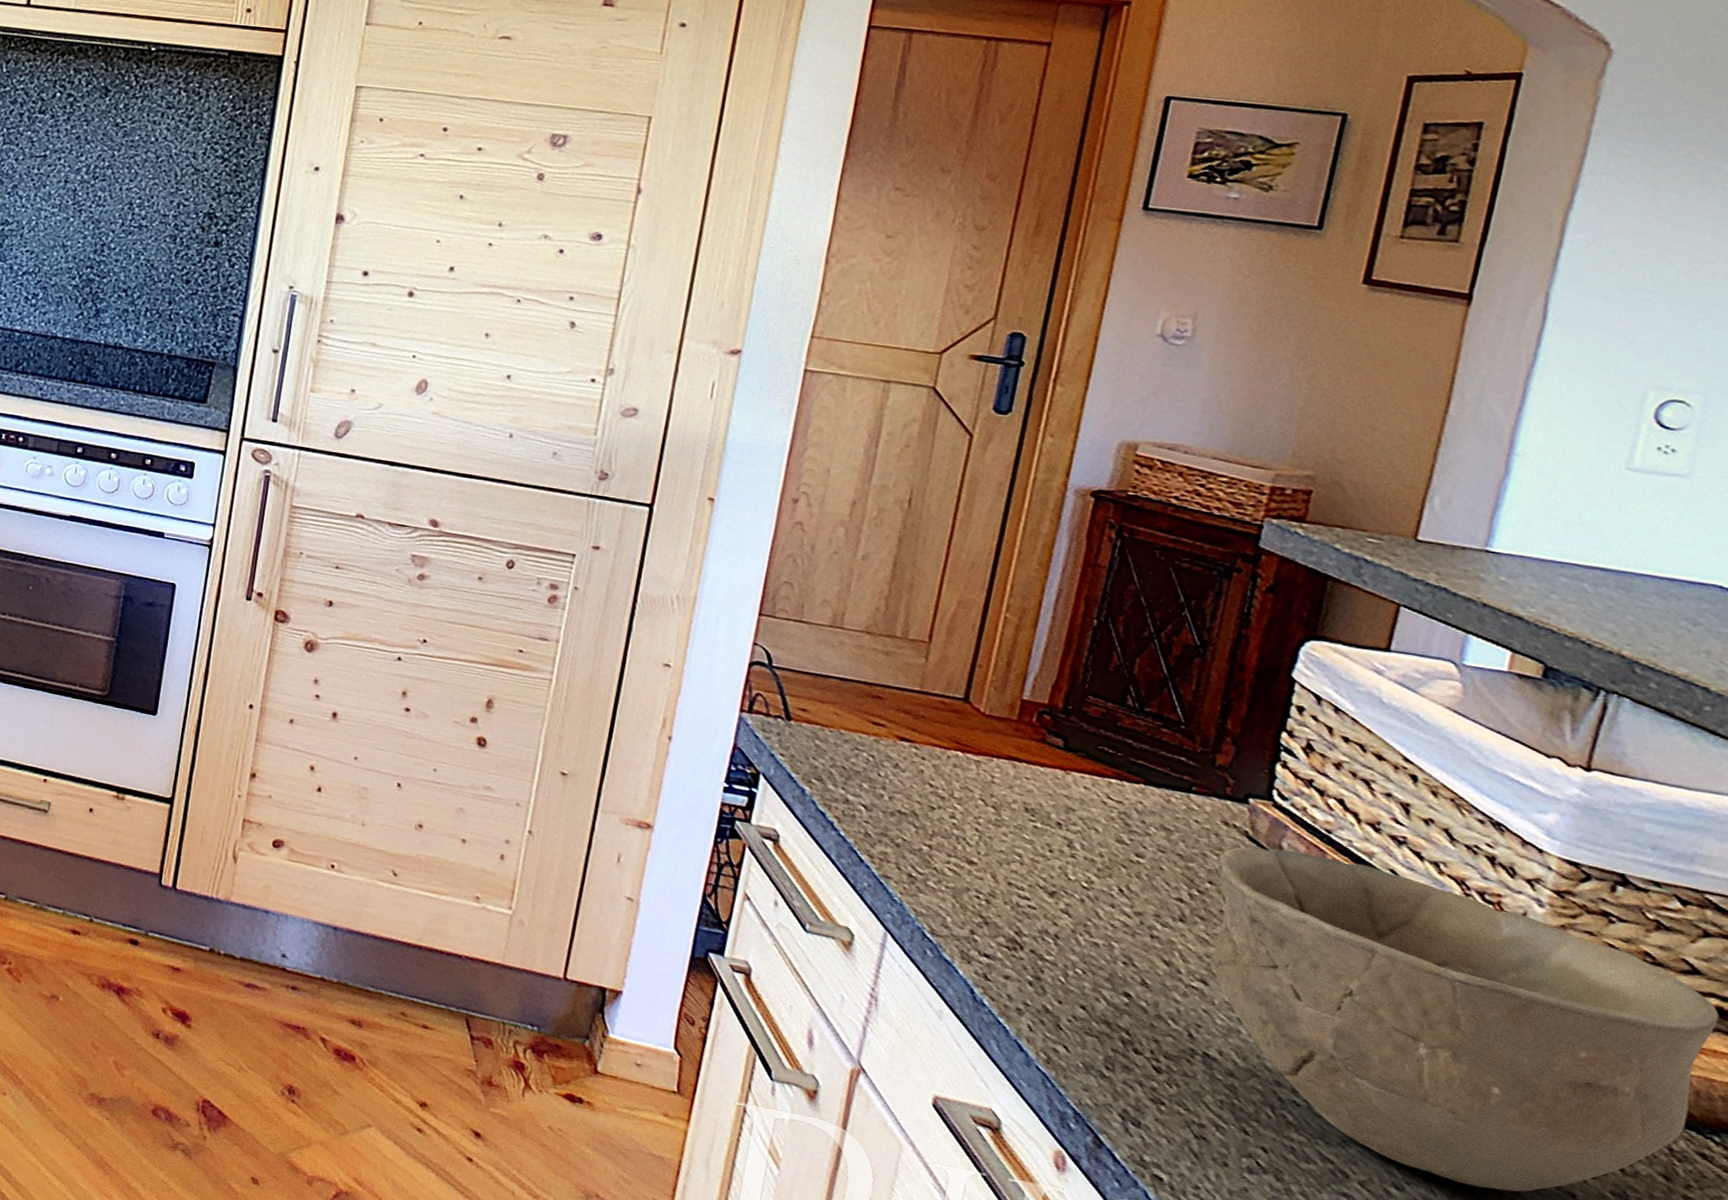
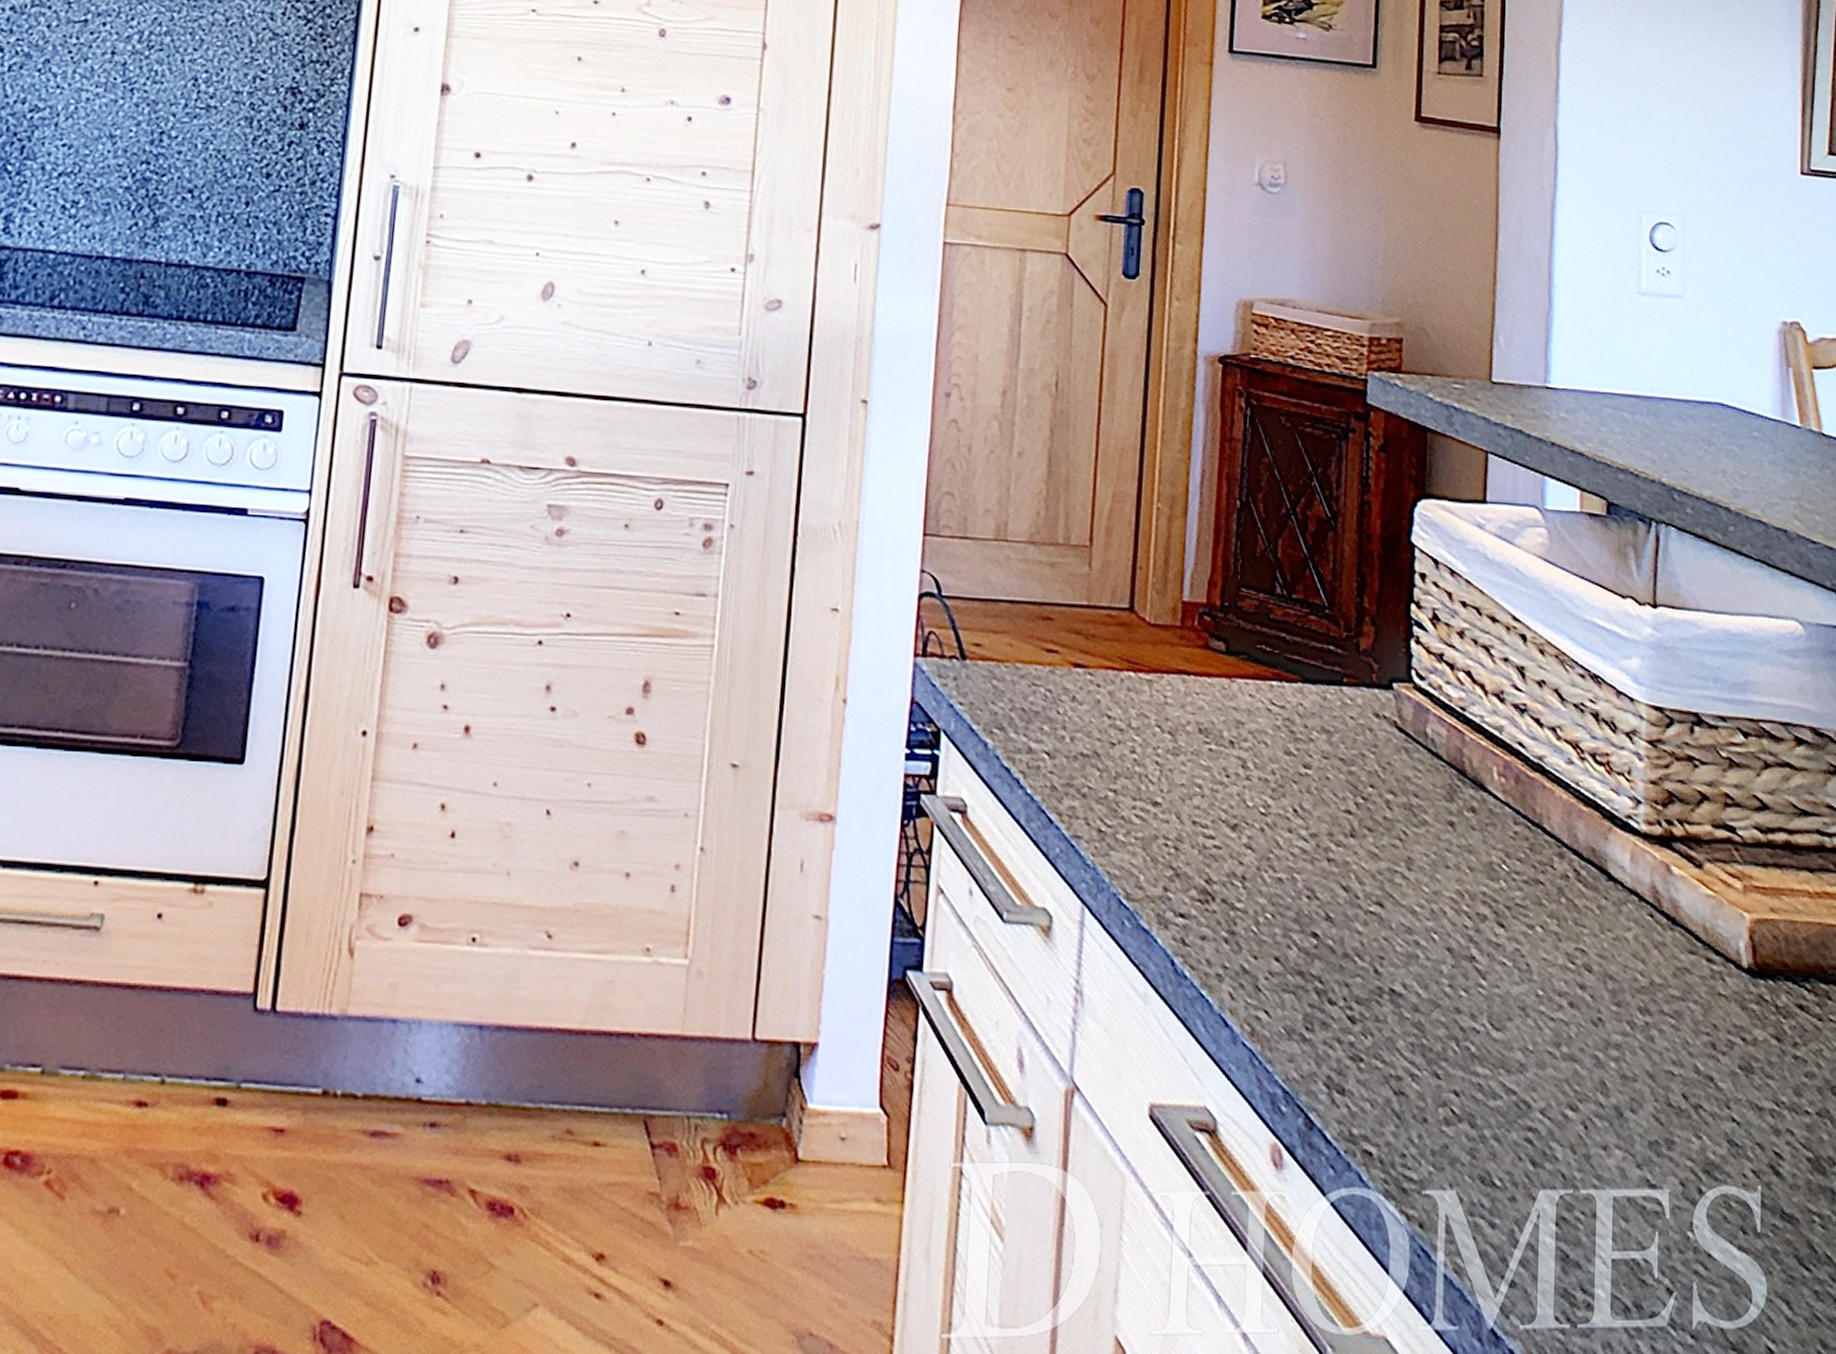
bowl: present [1212,847,1720,1192] -> none [1375,736,1790,1090]

